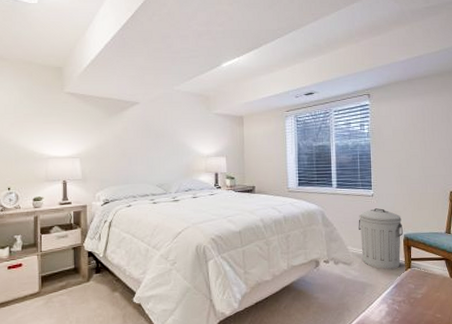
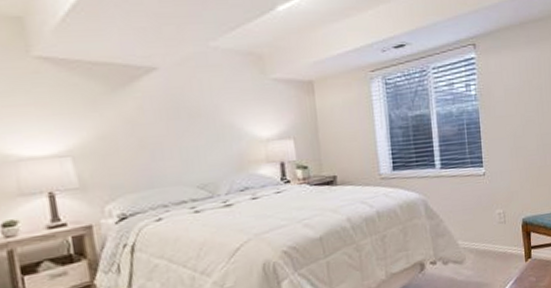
trash can: present [358,208,403,269] -> none [468,189,521,263]

